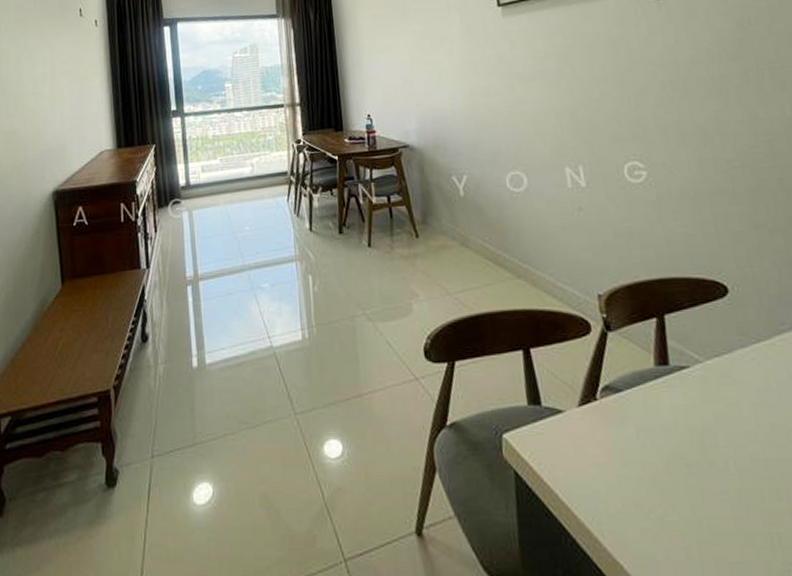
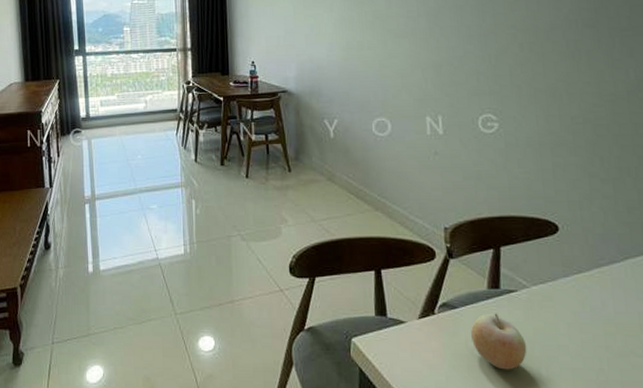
fruit: none [640,395,710,466] -> present [470,313,527,370]

